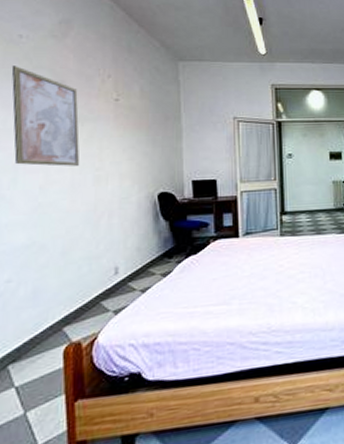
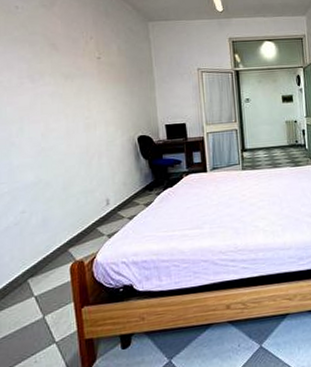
wall art: present [11,66,80,167] -> none [12,33,73,117]

